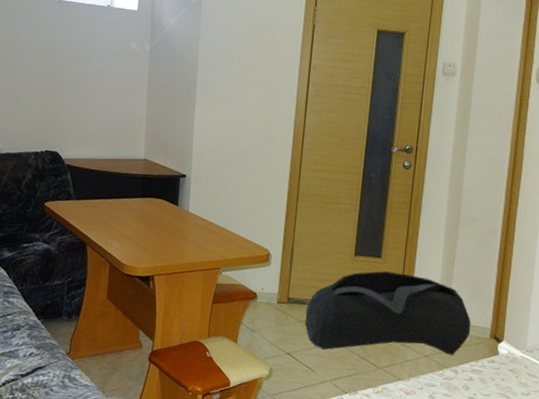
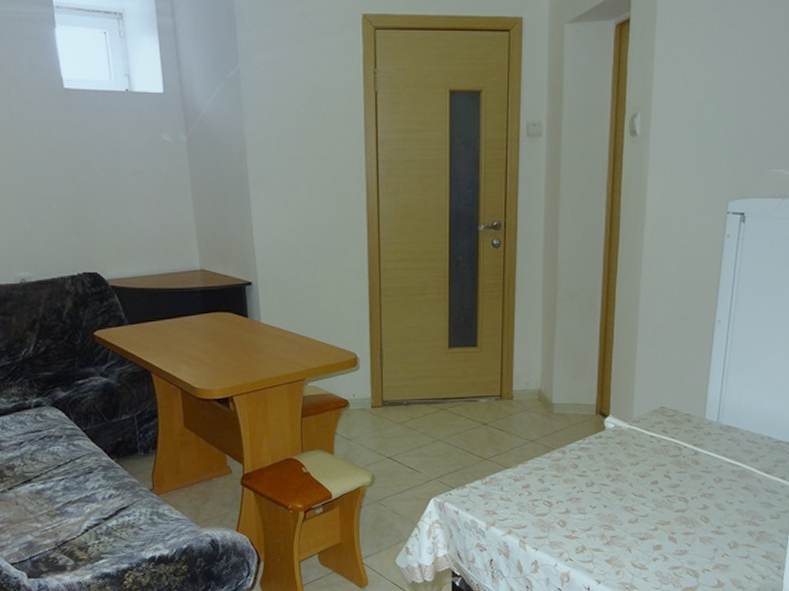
bag: present [304,271,472,355] -> none [403,360,576,449]

